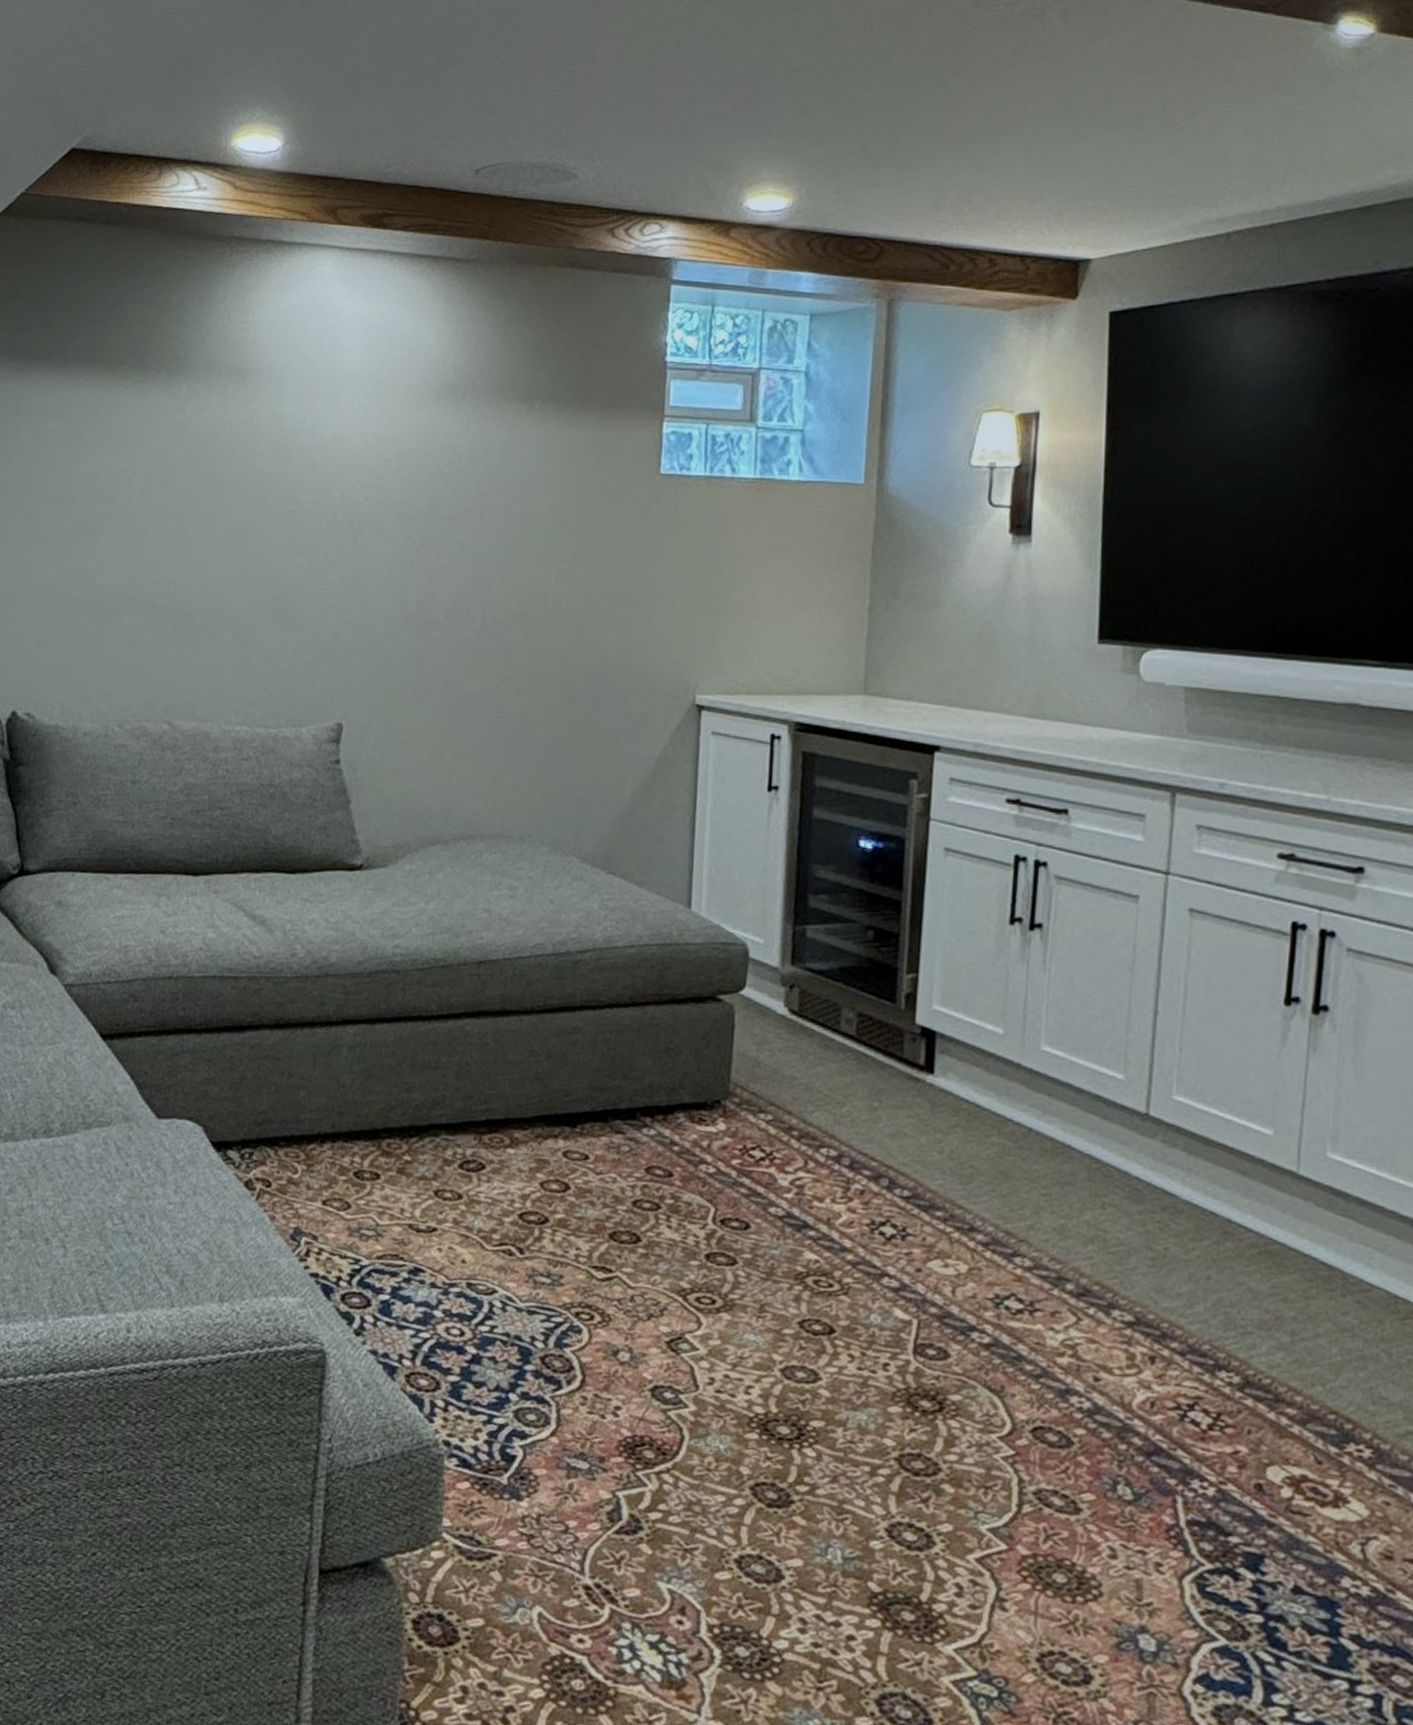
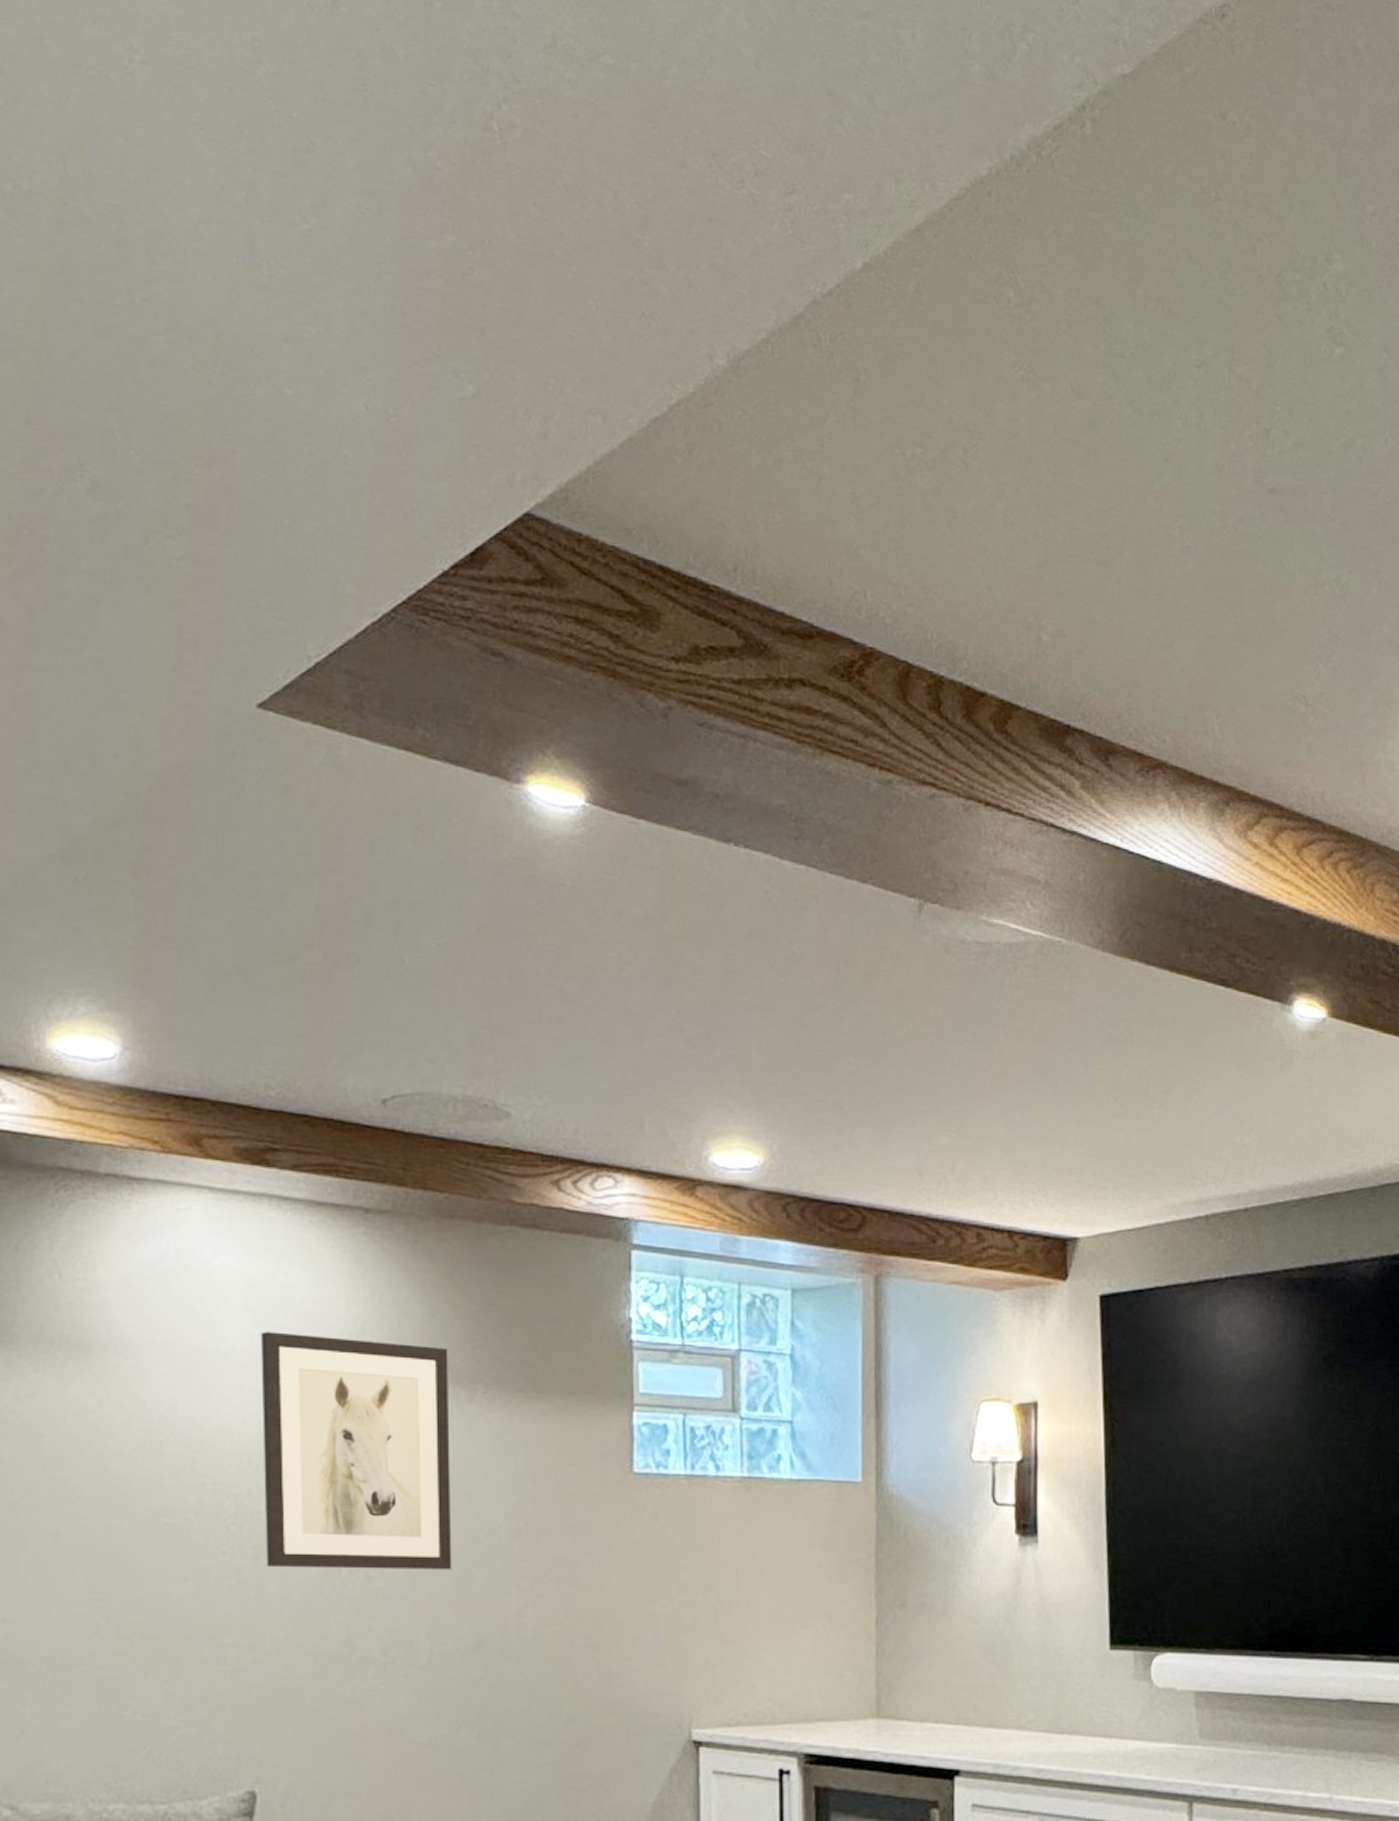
wall art: none [362,359,514,552] -> present [261,1331,452,1570]

